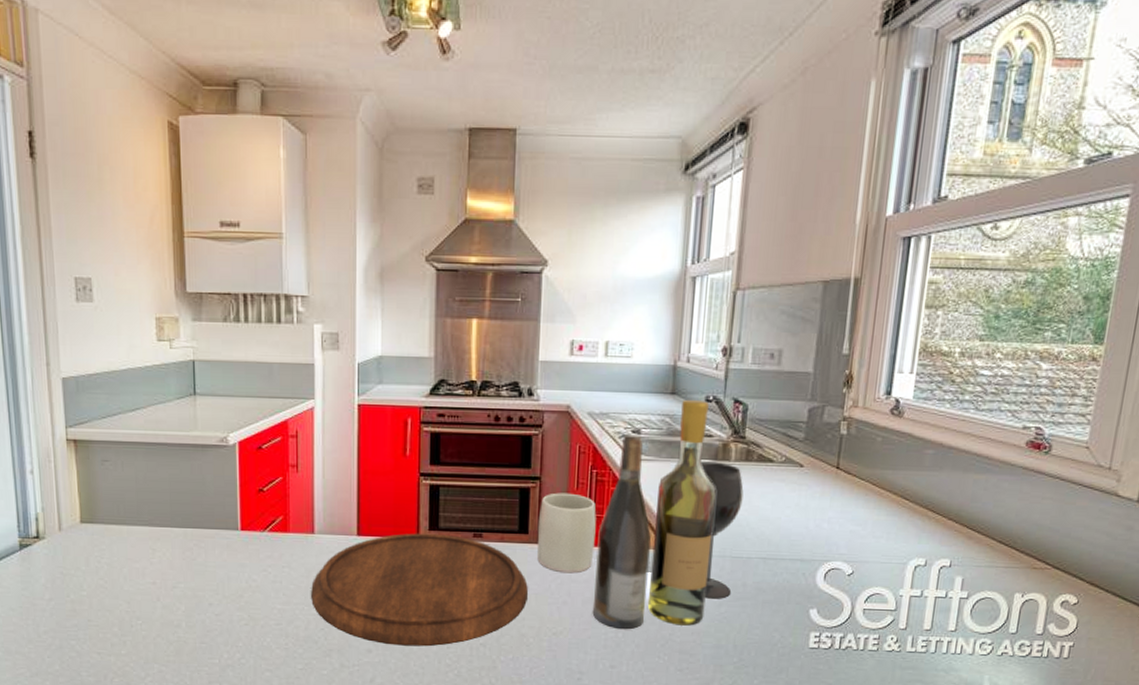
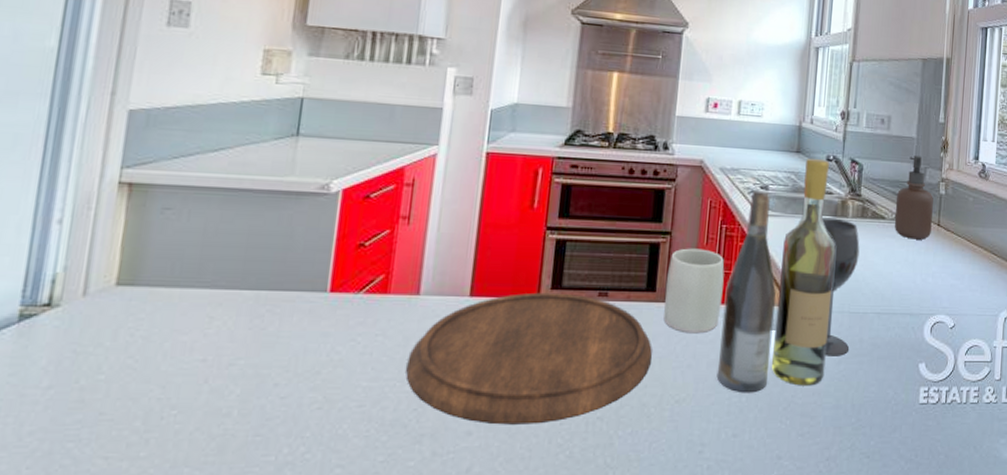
soap dispenser: none [784,393,832,484] -> present [894,156,933,240]

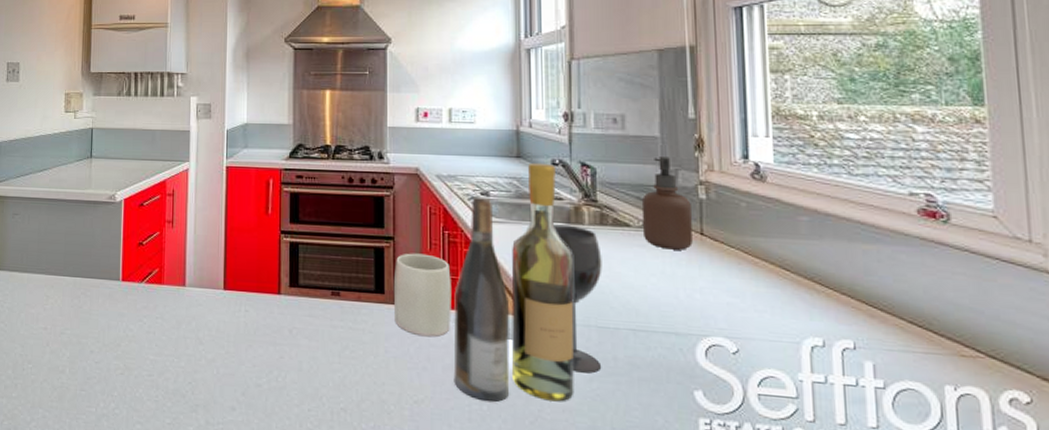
cutting board: present [406,292,652,425] -> none [181,289,386,408]

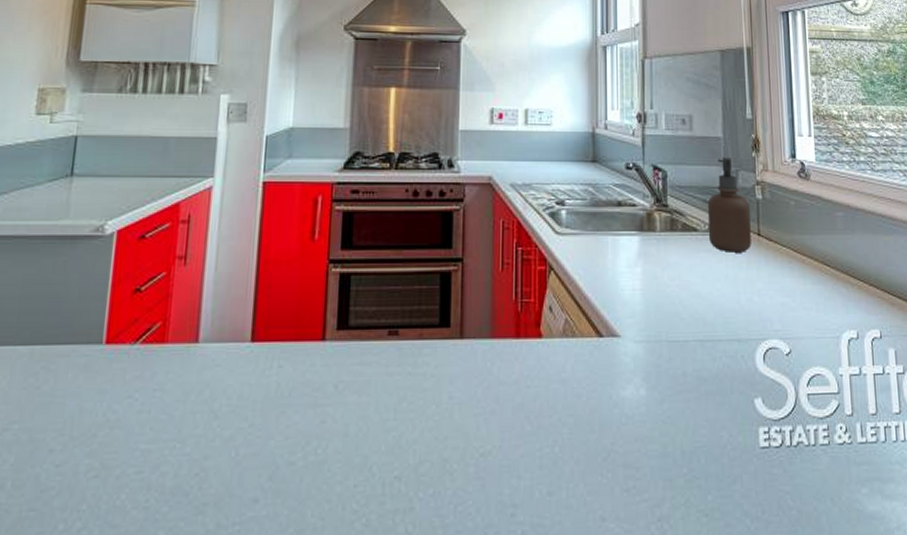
mug: present [393,253,451,337] -> none [460,275,524,374]
wine bottle: present [453,195,511,403] -> none [524,205,584,443]
bottle: present [511,162,575,402] -> none [584,167,647,431]
wine glass: present [552,224,602,374] -> none [626,233,673,394]

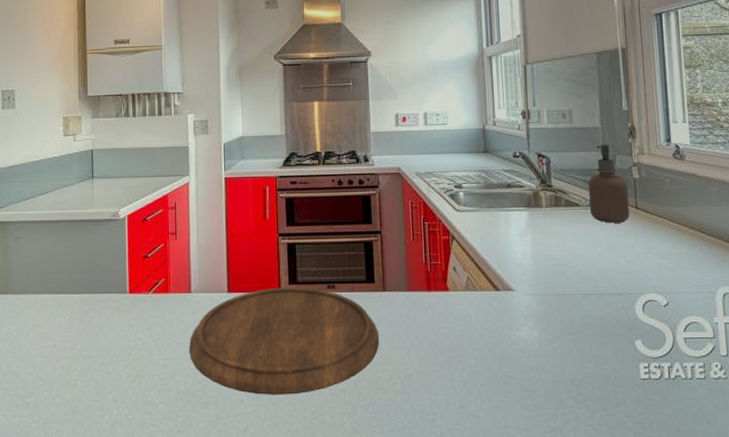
cutting board: none [186,333,450,489] -> present [189,287,379,395]

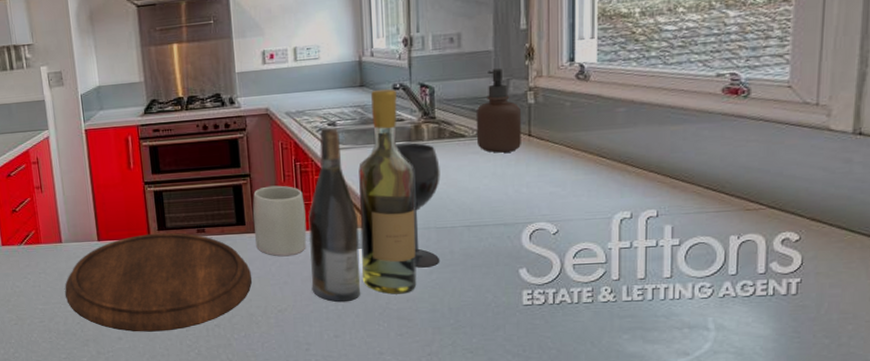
mug: none [382,244,434,318] -> present [252,185,307,257]
wine bottle: none [435,188,486,369] -> present [308,126,361,303]
bottle: none [483,156,540,363] -> present [359,88,417,294]
wine glass: none [516,209,560,335] -> present [394,142,440,268]

